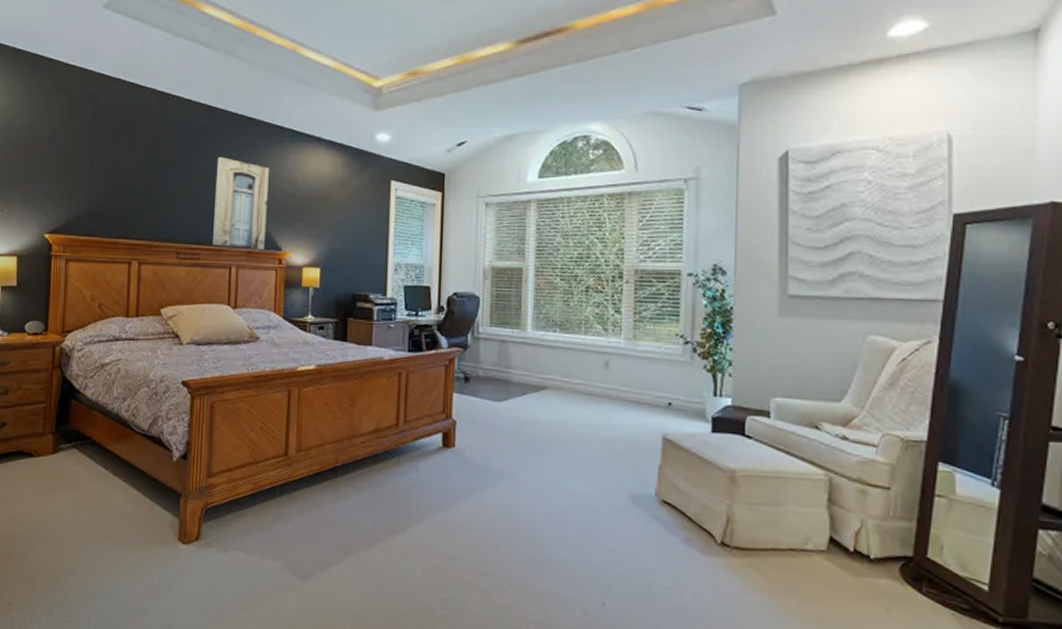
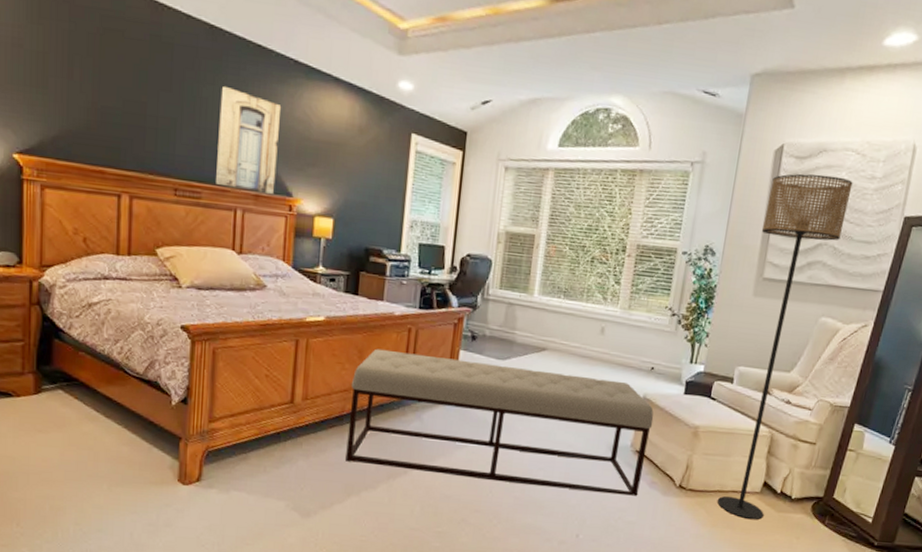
bench: none [341,395,679,556] -> present [345,348,654,496]
floor lamp: none [772,177,880,587] -> present [717,173,853,520]

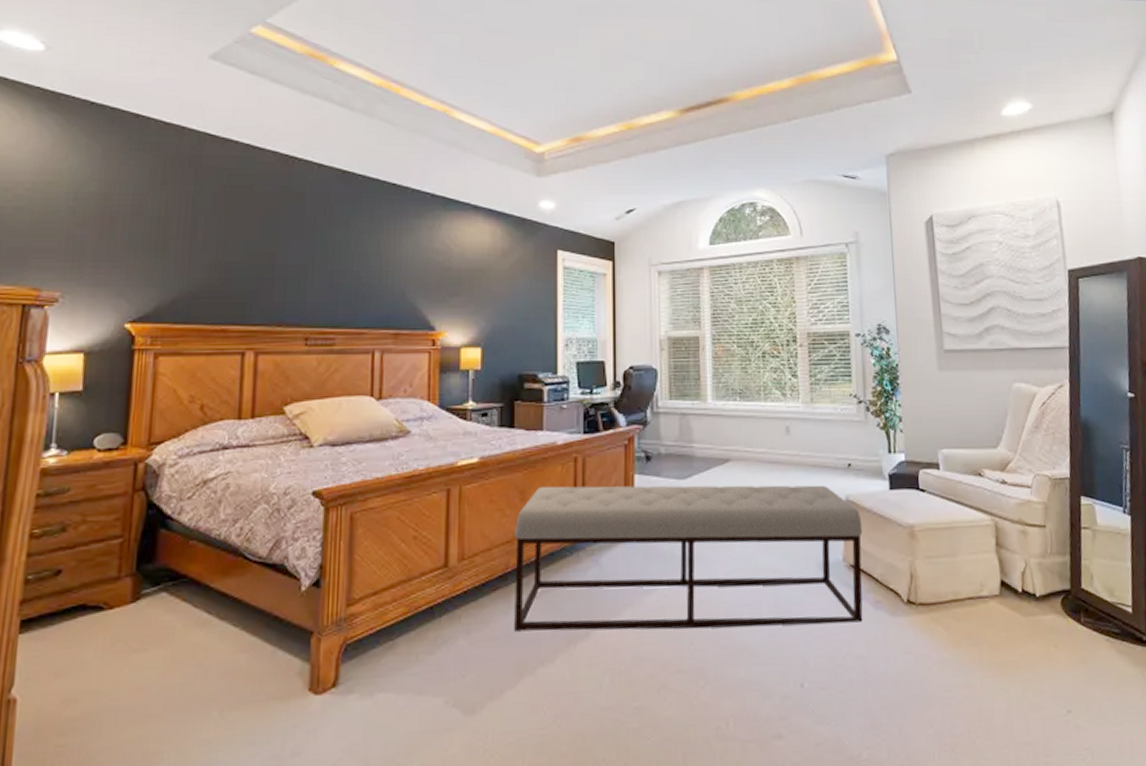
wall art: present [216,85,282,194] -> none [351,227,420,330]
floor lamp: present [717,173,853,520] -> none [929,239,1011,631]

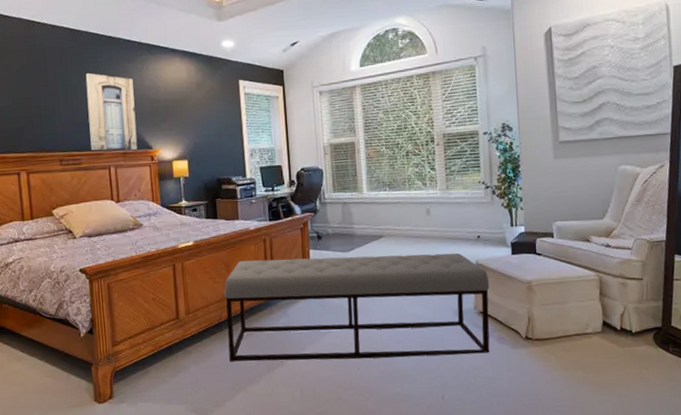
wall art: none [351,227,420,330] -> present [85,72,138,151]

